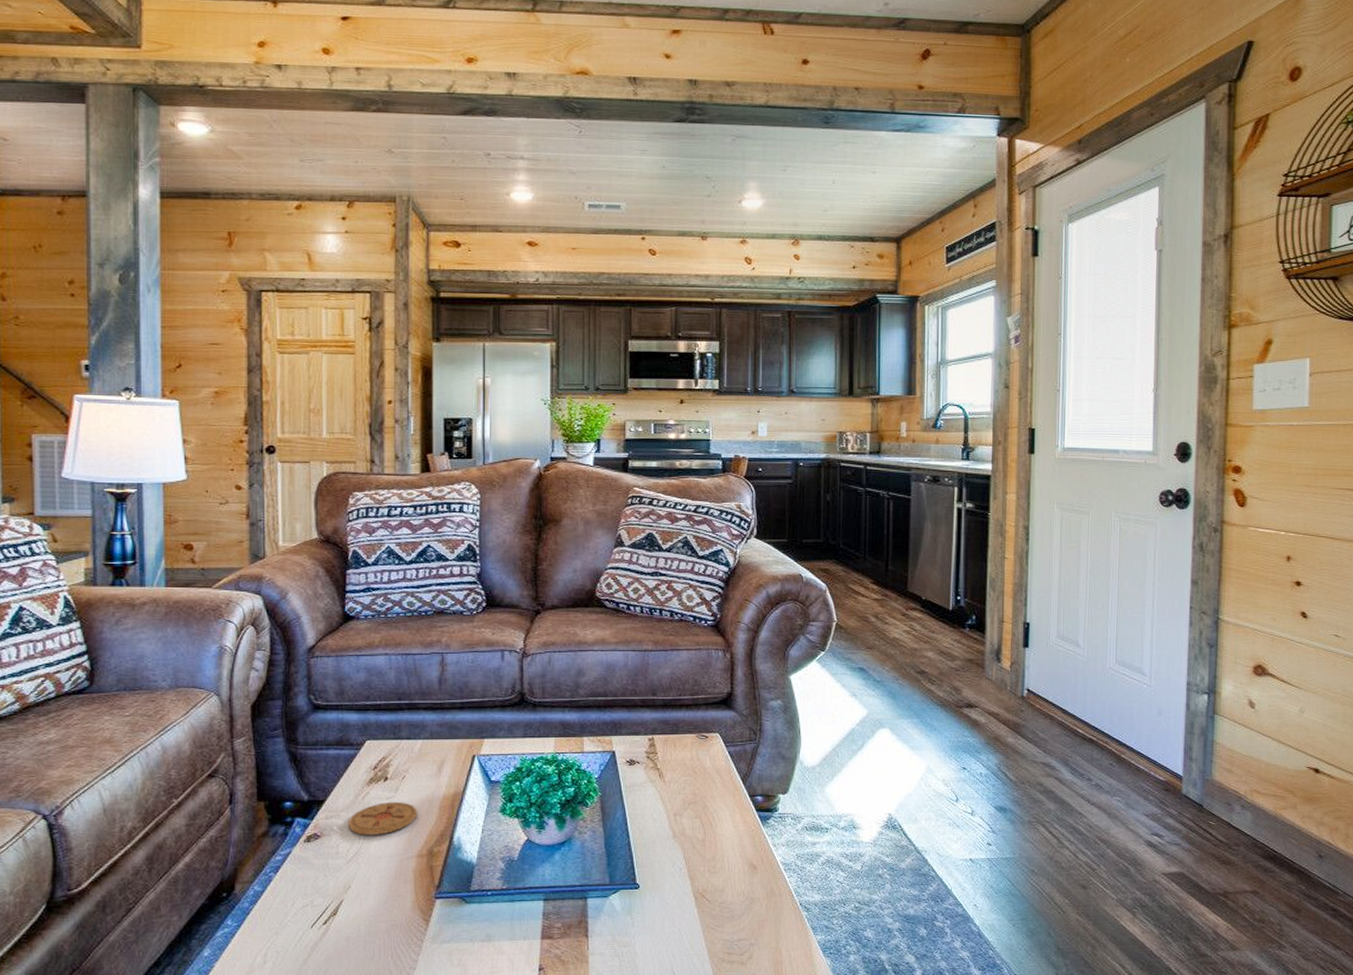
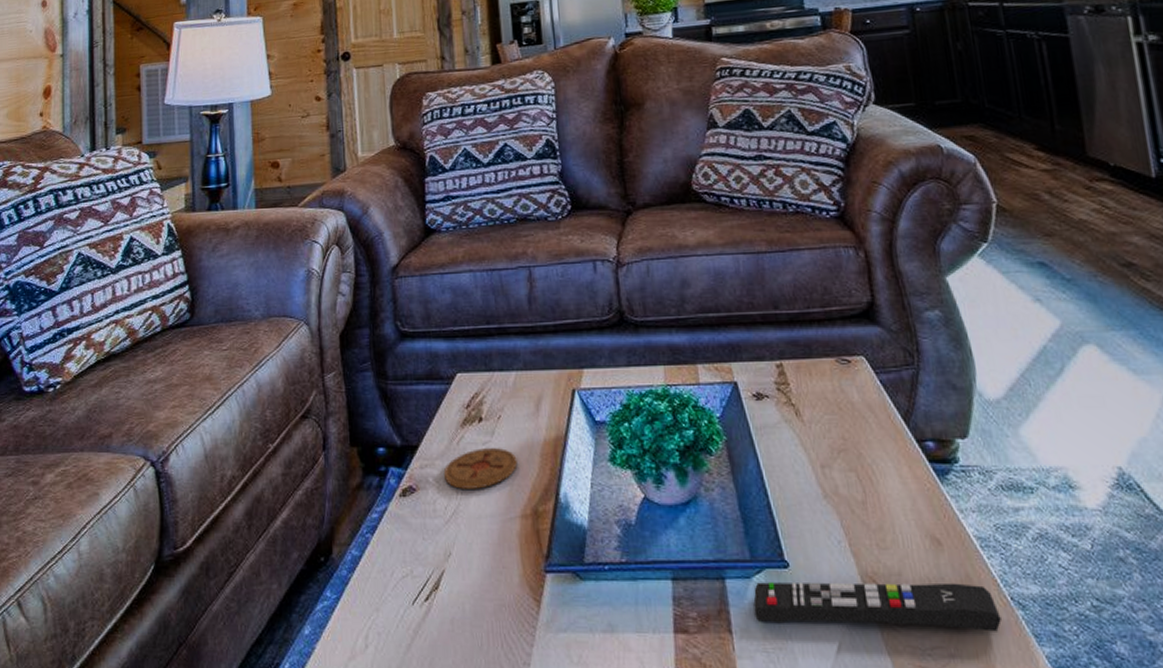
remote control: none [608,895,791,928] -> present [753,582,1002,632]

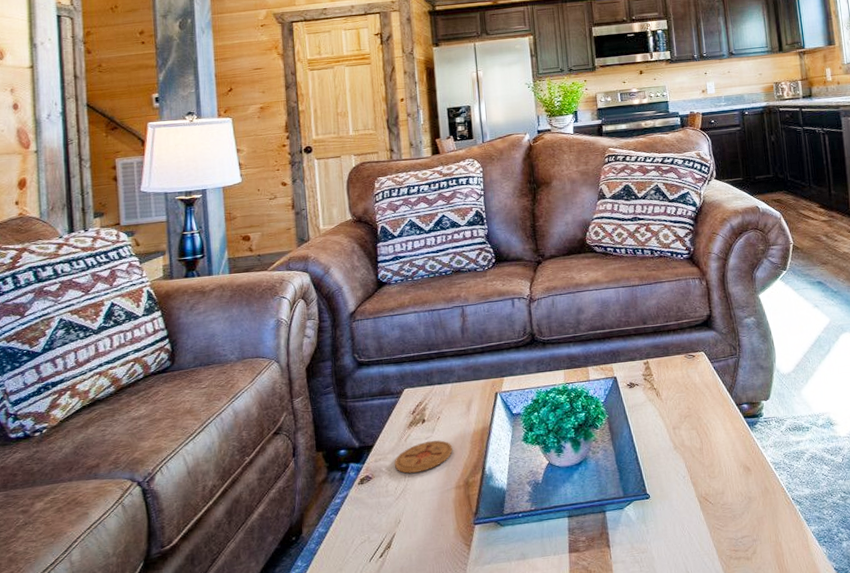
remote control: present [753,582,1002,632] -> none [625,493,786,537]

